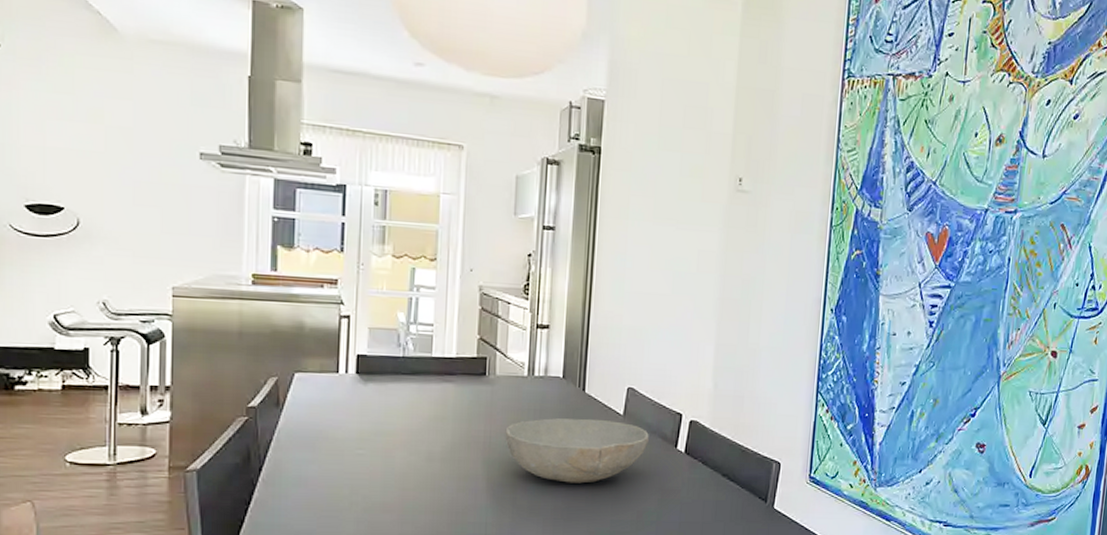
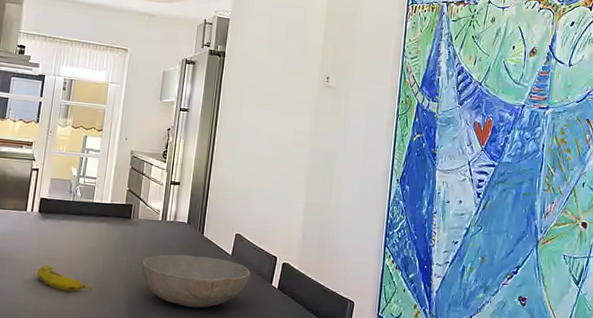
fruit: none [362,442,440,475] -> present [37,264,92,293]

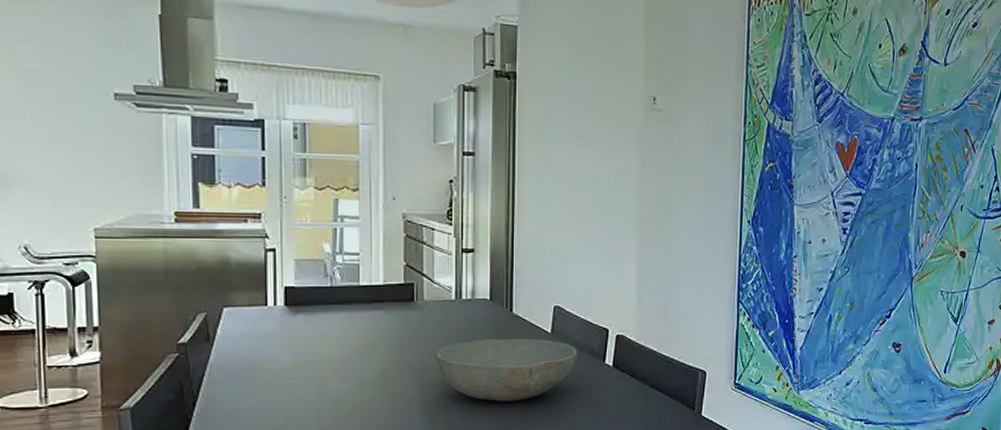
fruit: present [37,264,92,293] -> none [295,371,374,402]

